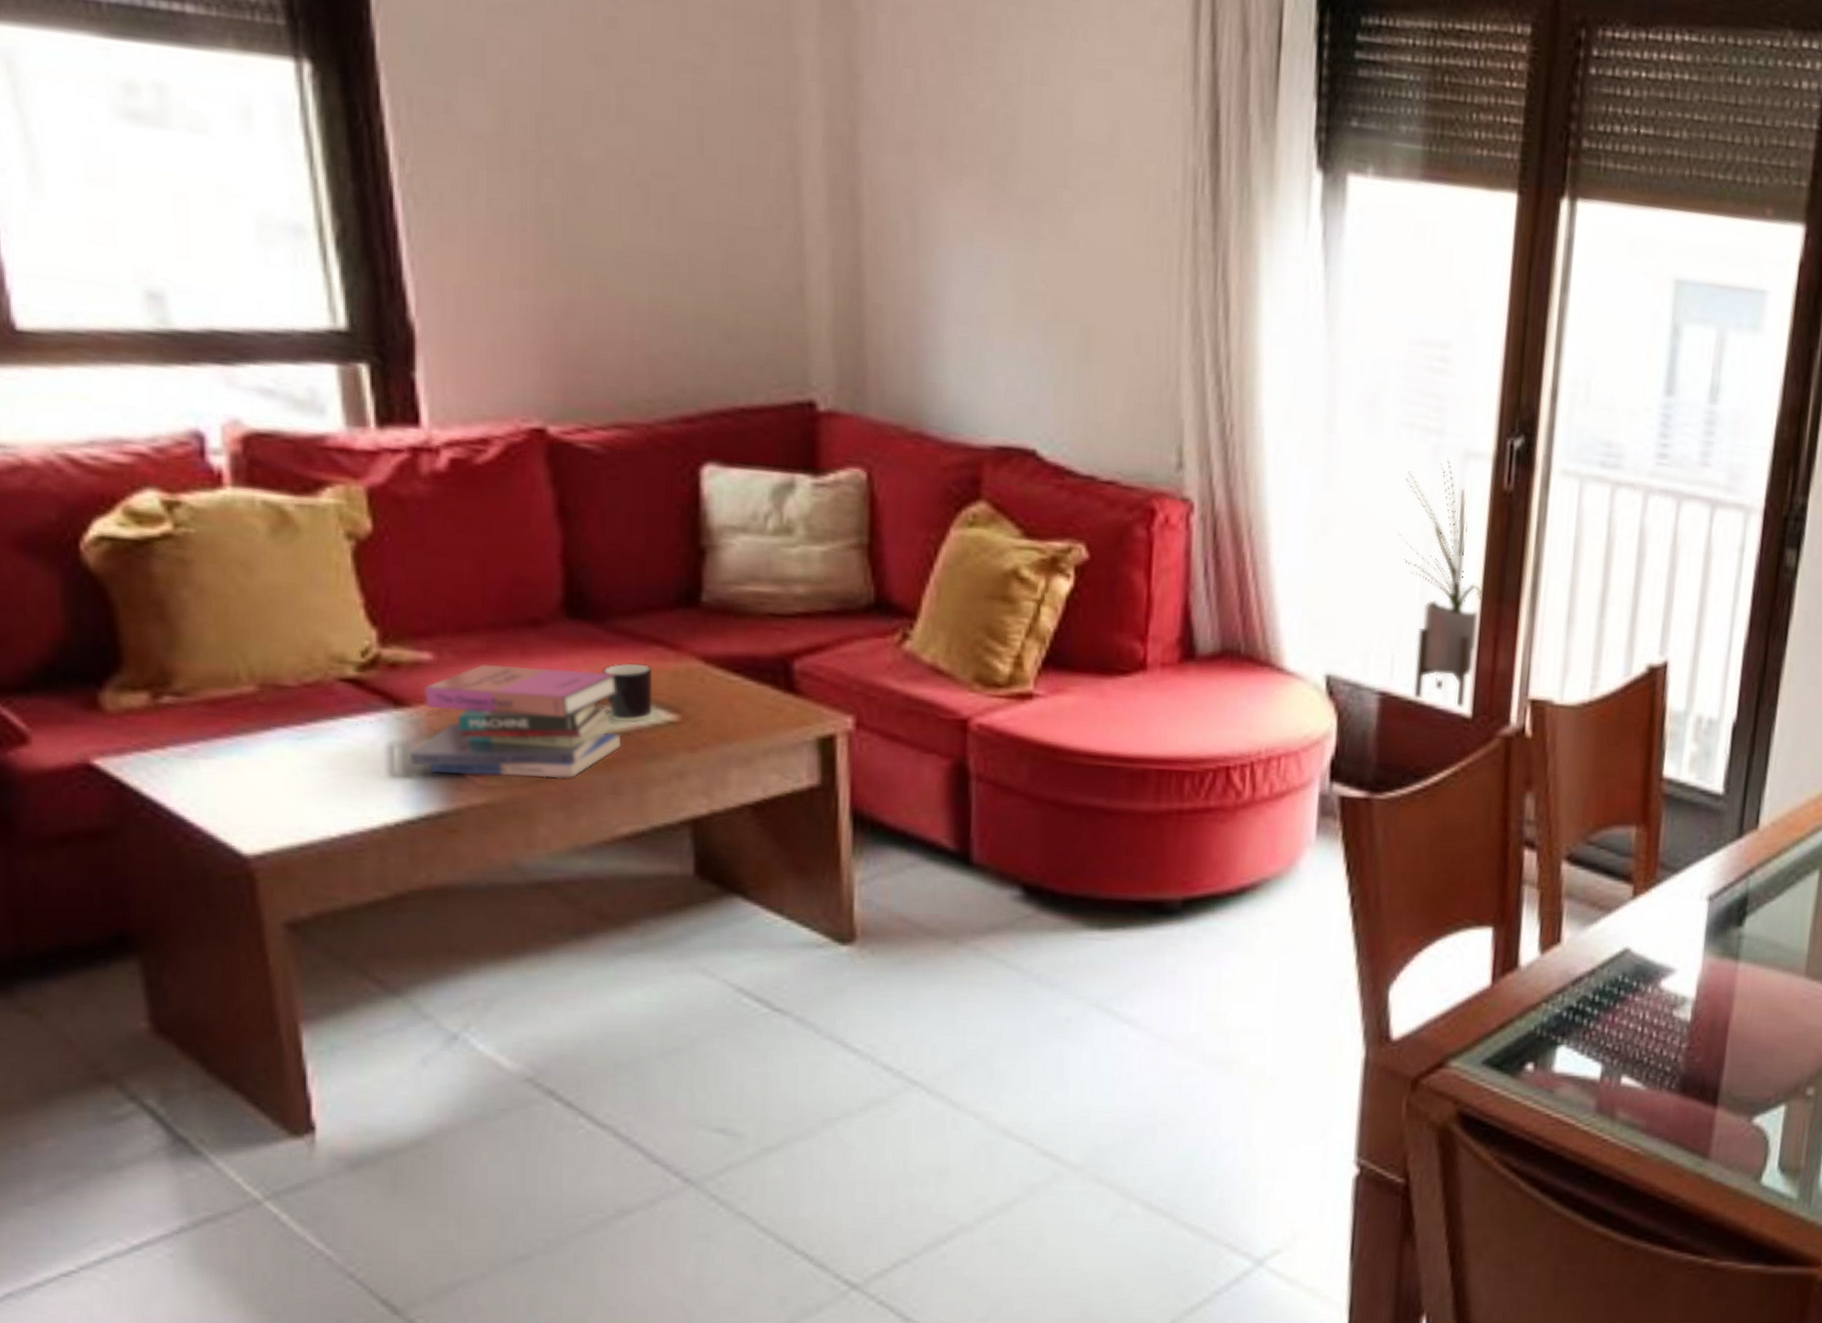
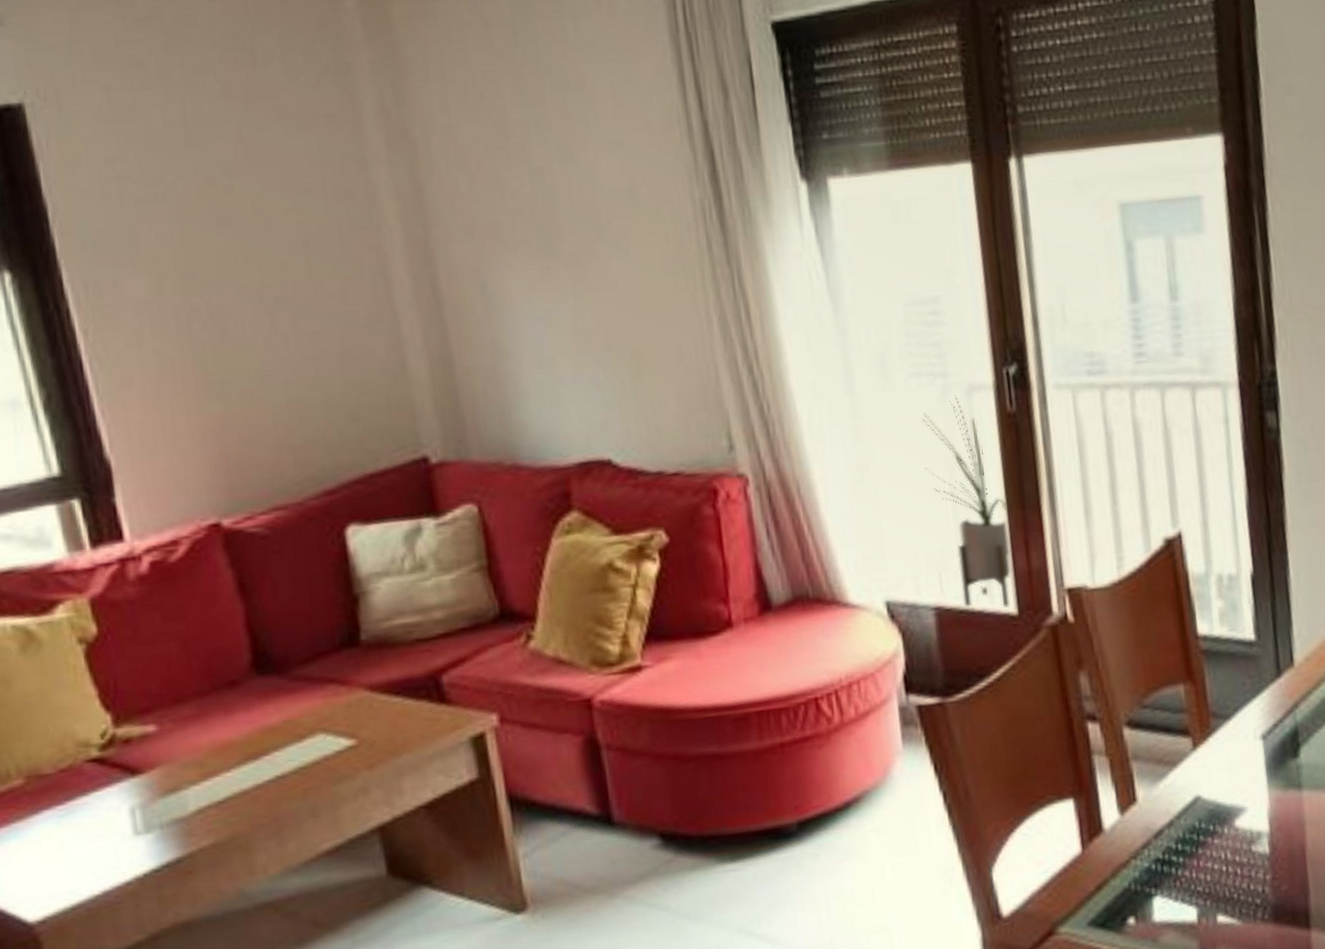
books: present [410,664,622,779] -> none [148,714,314,826]
mug: present [601,663,653,724] -> none [290,701,335,755]

